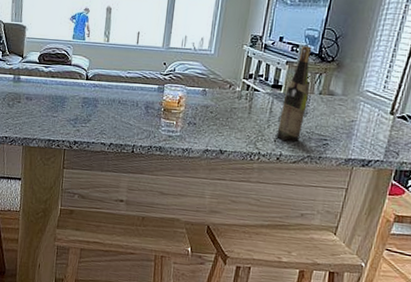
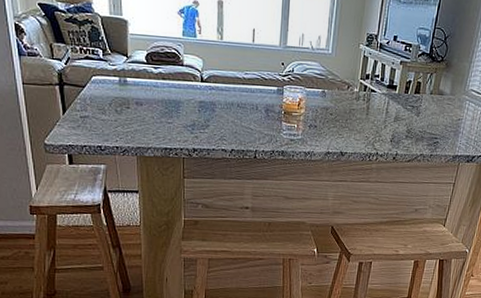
wine bottle: present [276,46,312,142] -> none [392,45,424,142]

